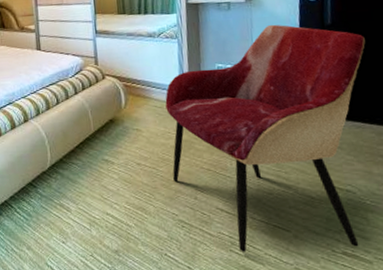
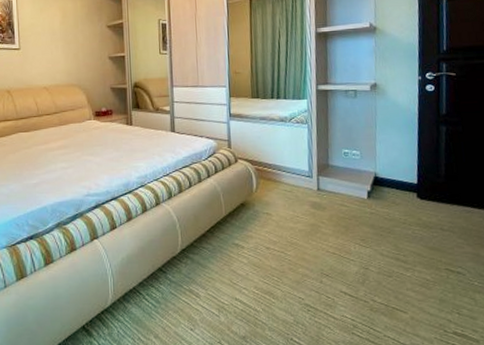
armchair: present [165,24,366,252] -> none [294,112,475,335]

